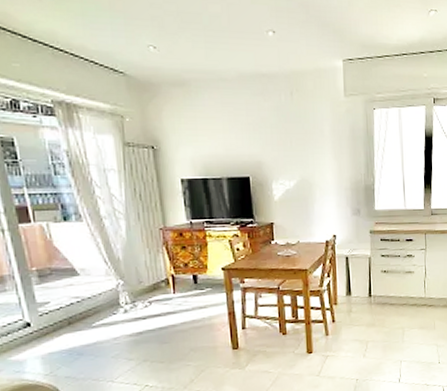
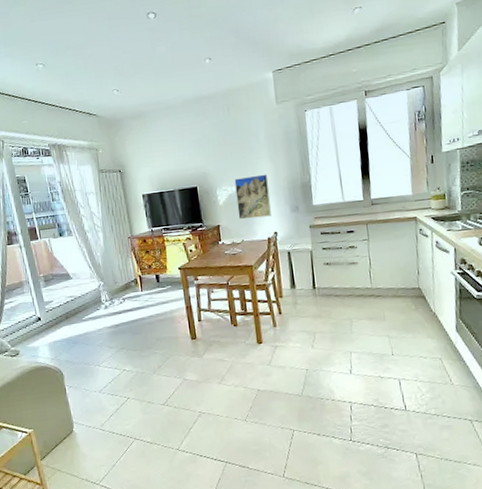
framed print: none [293,171,332,219] -> present [234,174,272,220]

